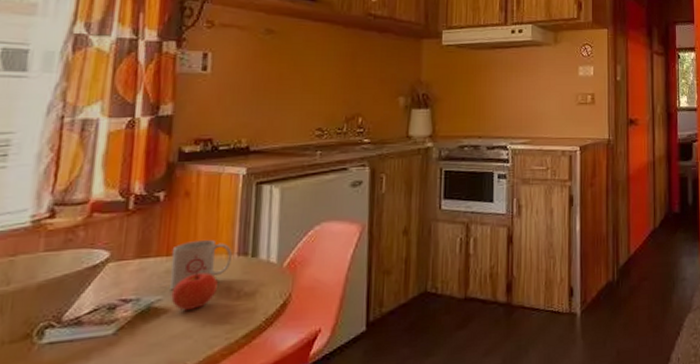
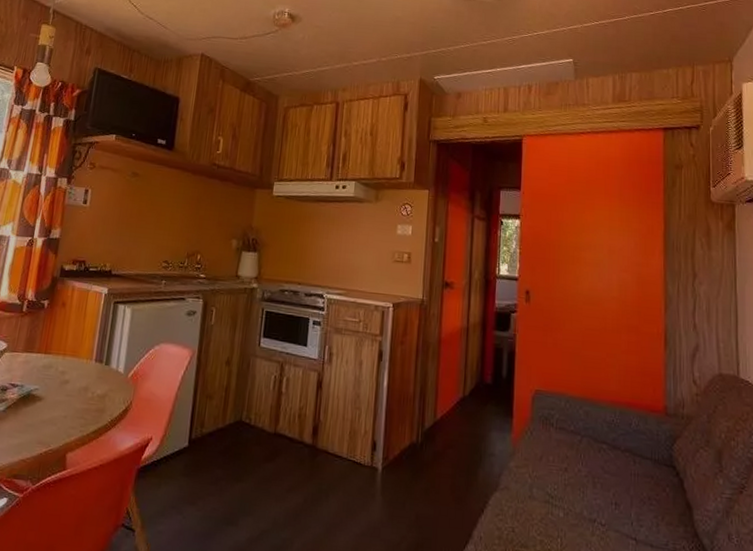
mug: present [170,240,232,291] -> none [45,344,91,383]
apple: present [171,272,219,310] -> none [44,370,80,402]

